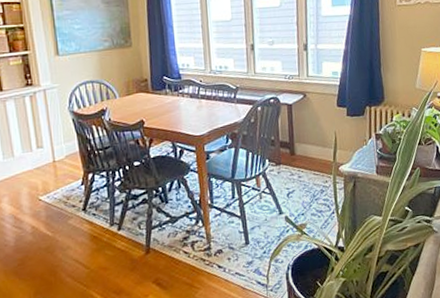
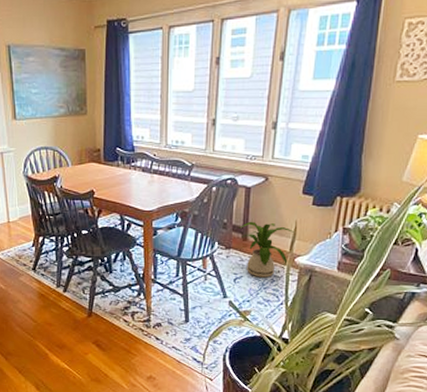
house plant: none [285,135,335,190] -> present [238,221,295,278]

